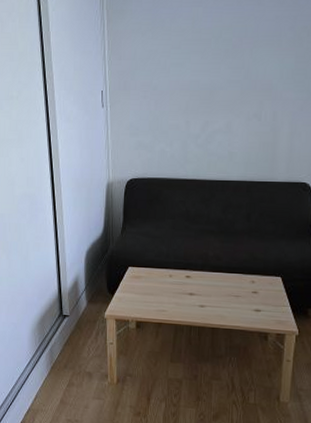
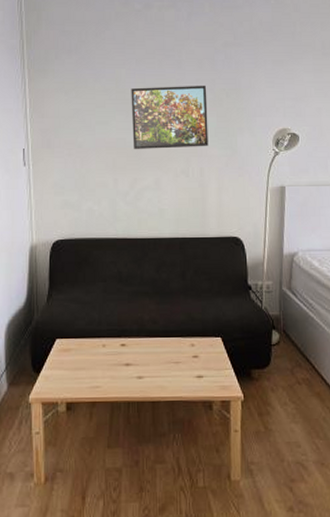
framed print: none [206,24,287,92] -> present [131,86,209,149]

